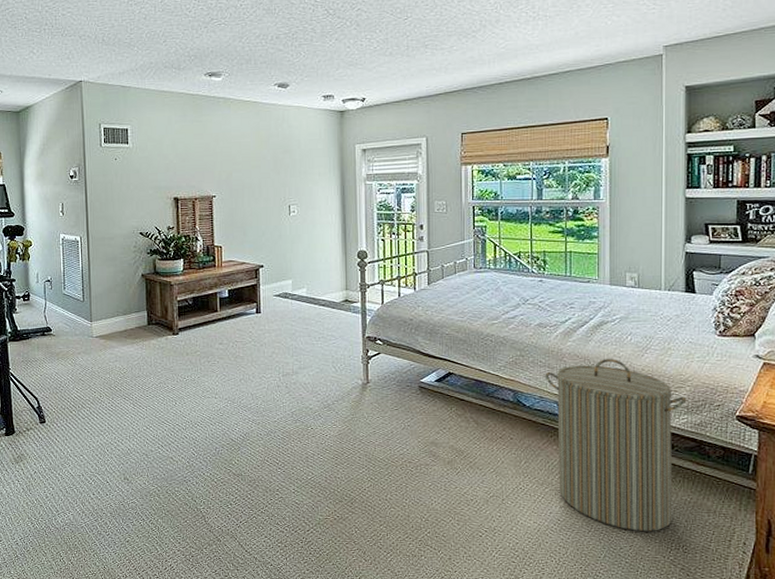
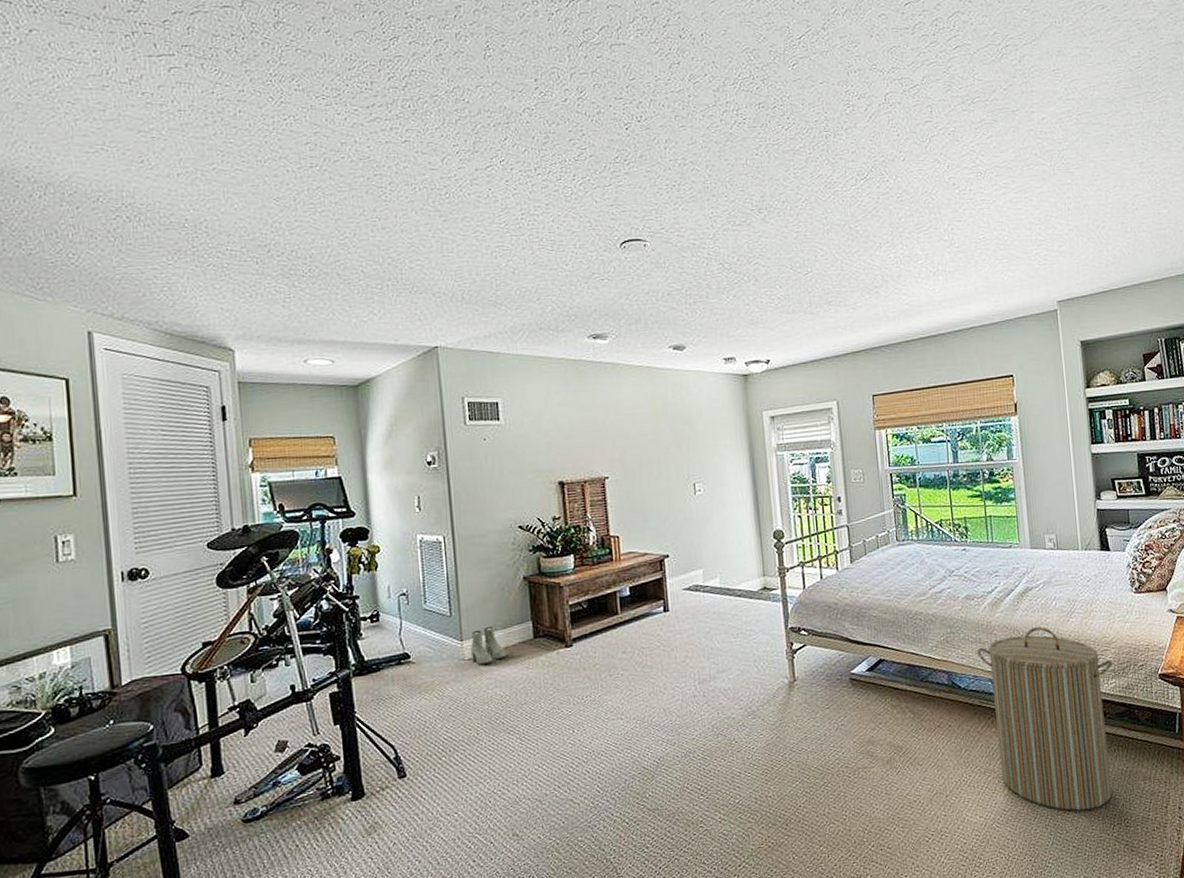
boots: none [97,313,126,342] -> present [470,627,507,665]

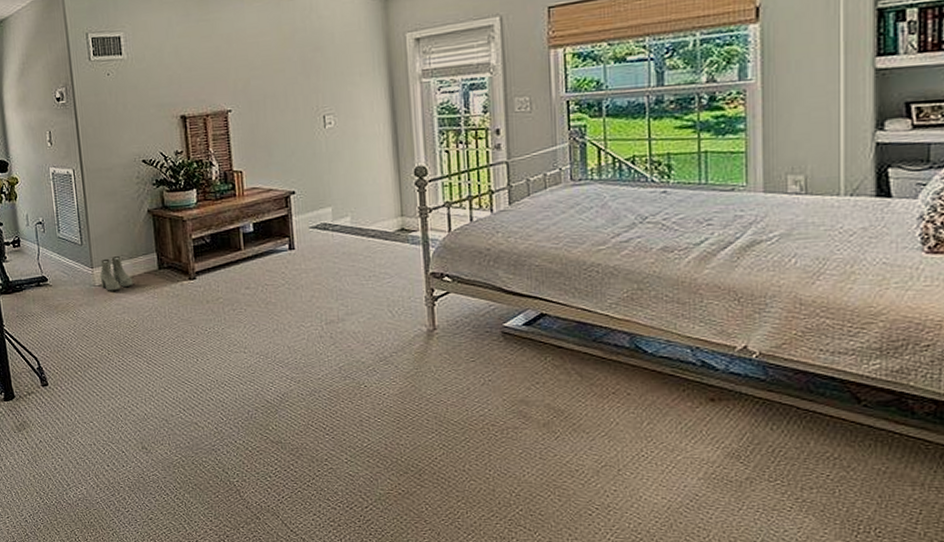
laundry hamper: present [977,627,1113,811] -> none [673,289,880,509]

